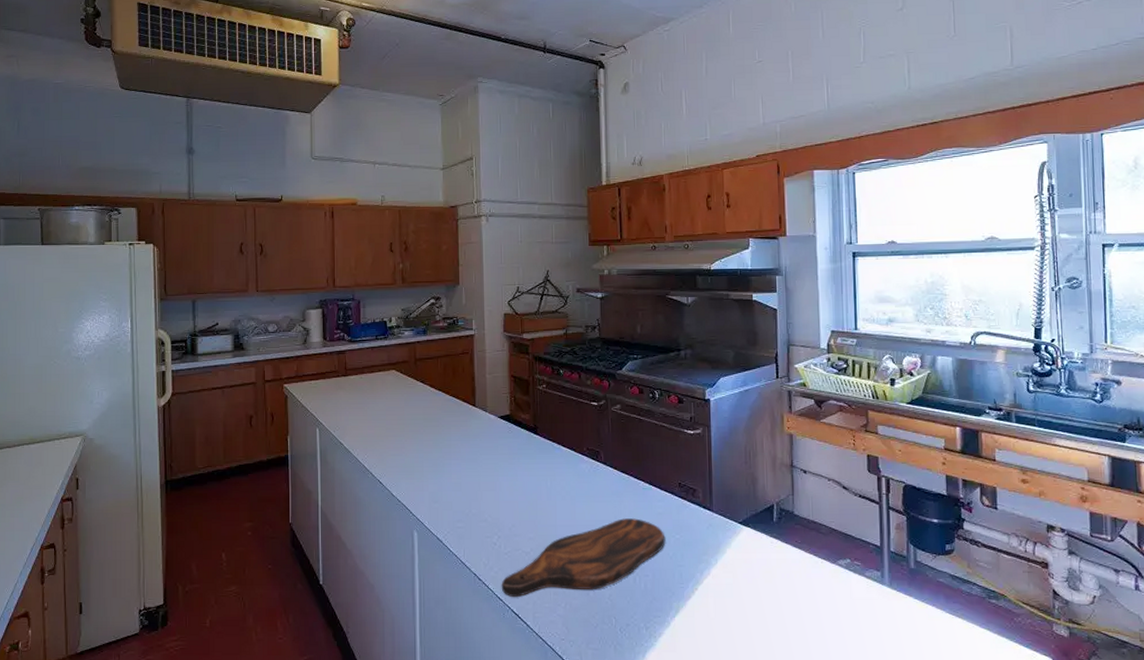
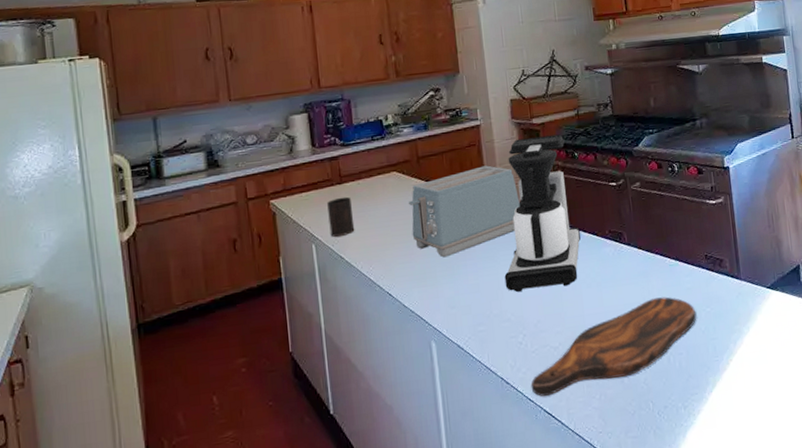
cup: none [332,388,355,424] -> present [327,196,355,237]
toaster: none [404,373,505,455] -> present [409,165,520,258]
coffee maker: none [485,351,559,496] -> present [504,134,581,292]

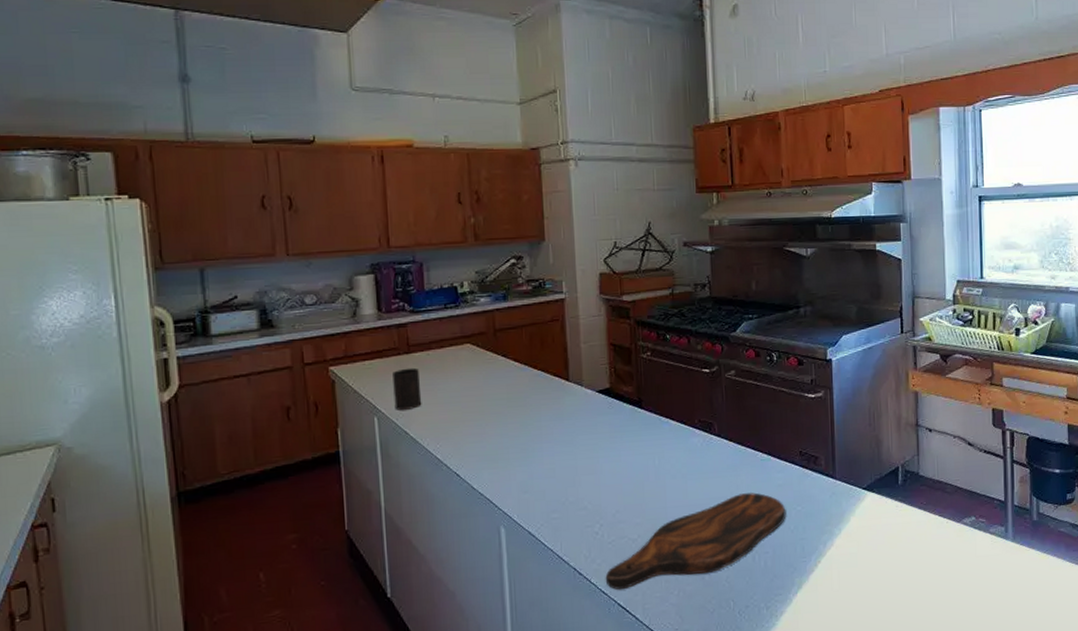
toaster: present [409,165,520,258] -> none [483,343,604,439]
coffee maker: present [504,134,581,292] -> none [583,314,667,479]

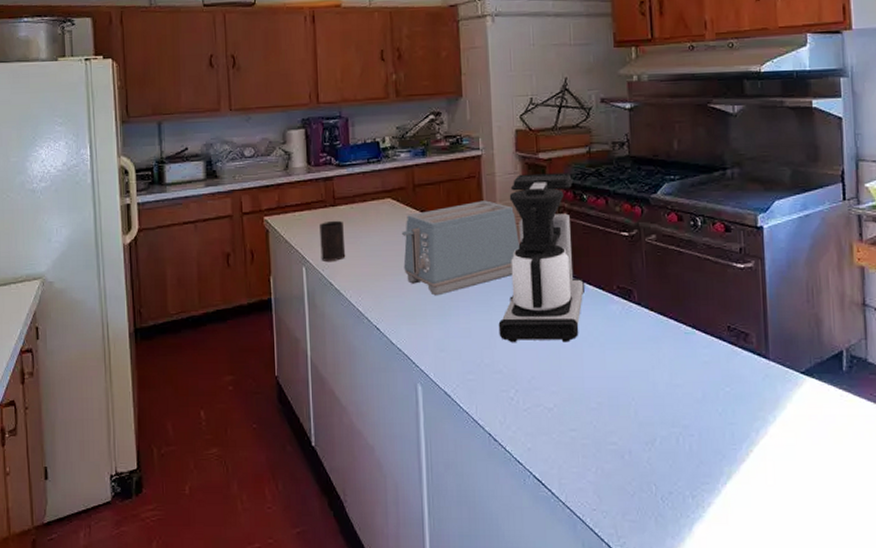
toaster: none [483,343,604,439] -> present [402,200,520,296]
coffee maker: none [583,314,667,479] -> present [498,173,584,343]
cutting board: present [605,492,786,590] -> none [520,368,714,461]

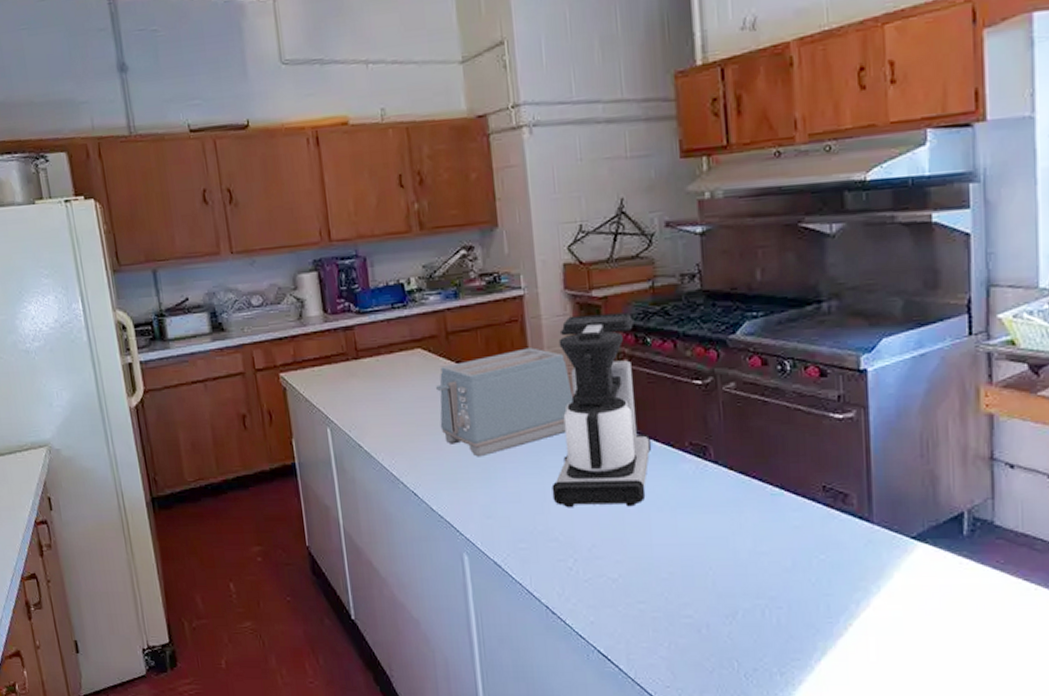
cup: present [320,220,346,261] -> none [342,375,374,421]

